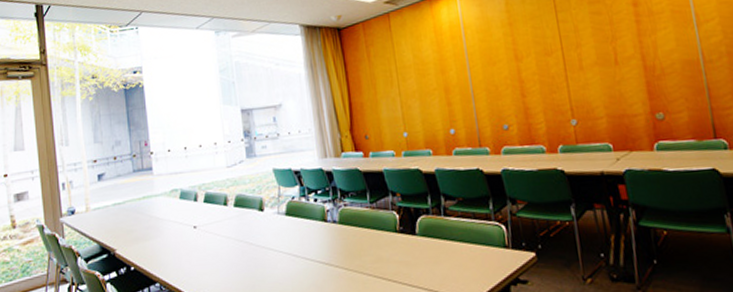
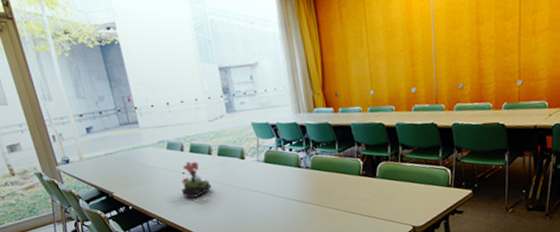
plant: none [190,213,225,258] -> present [181,161,212,198]

